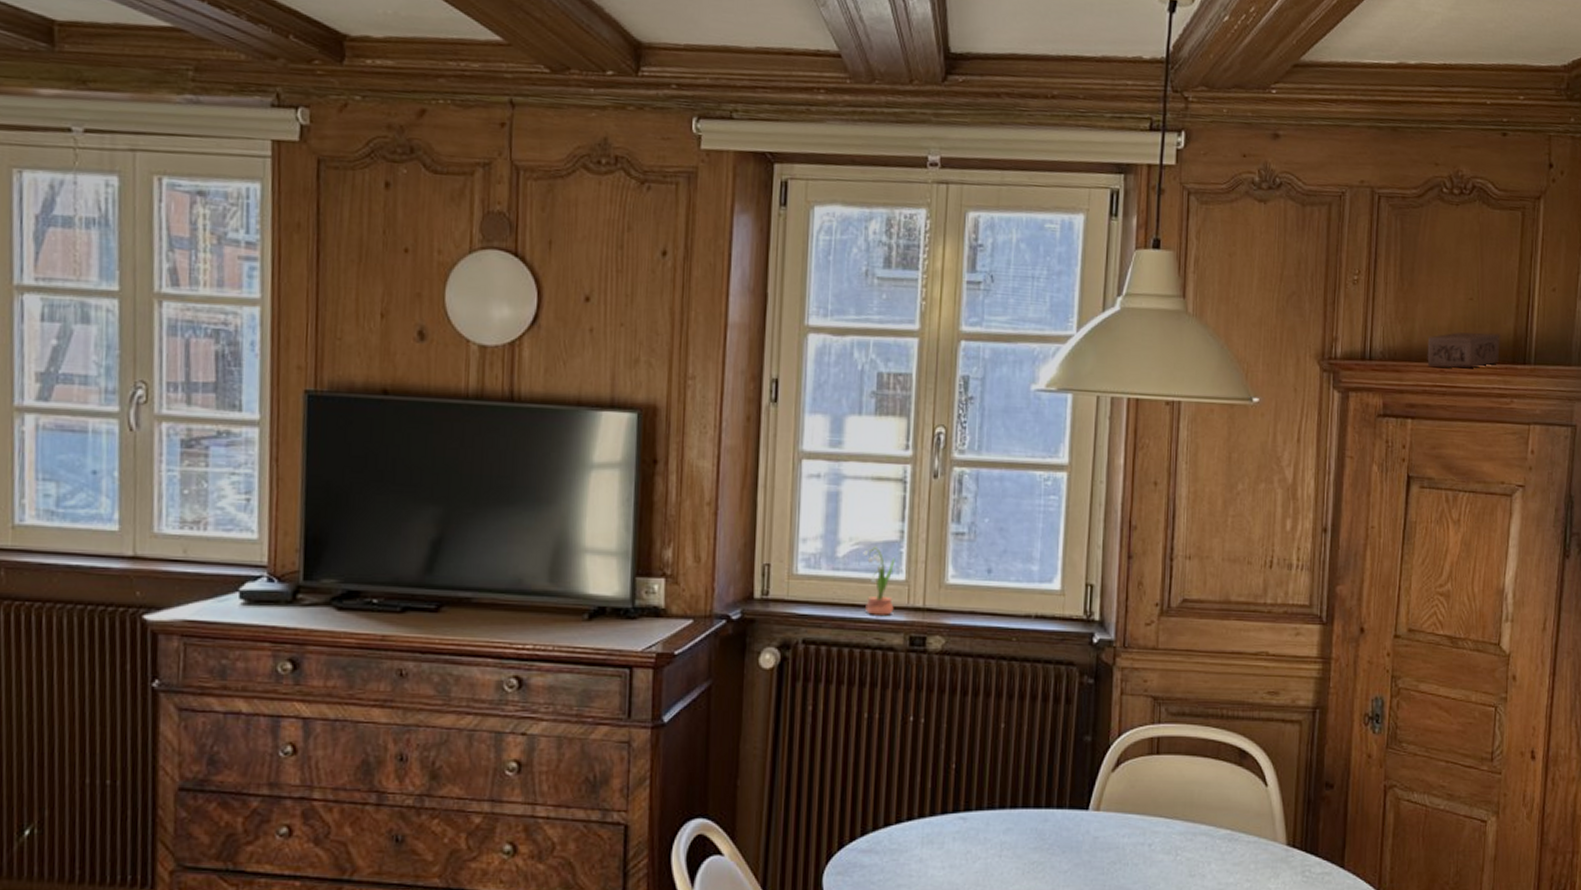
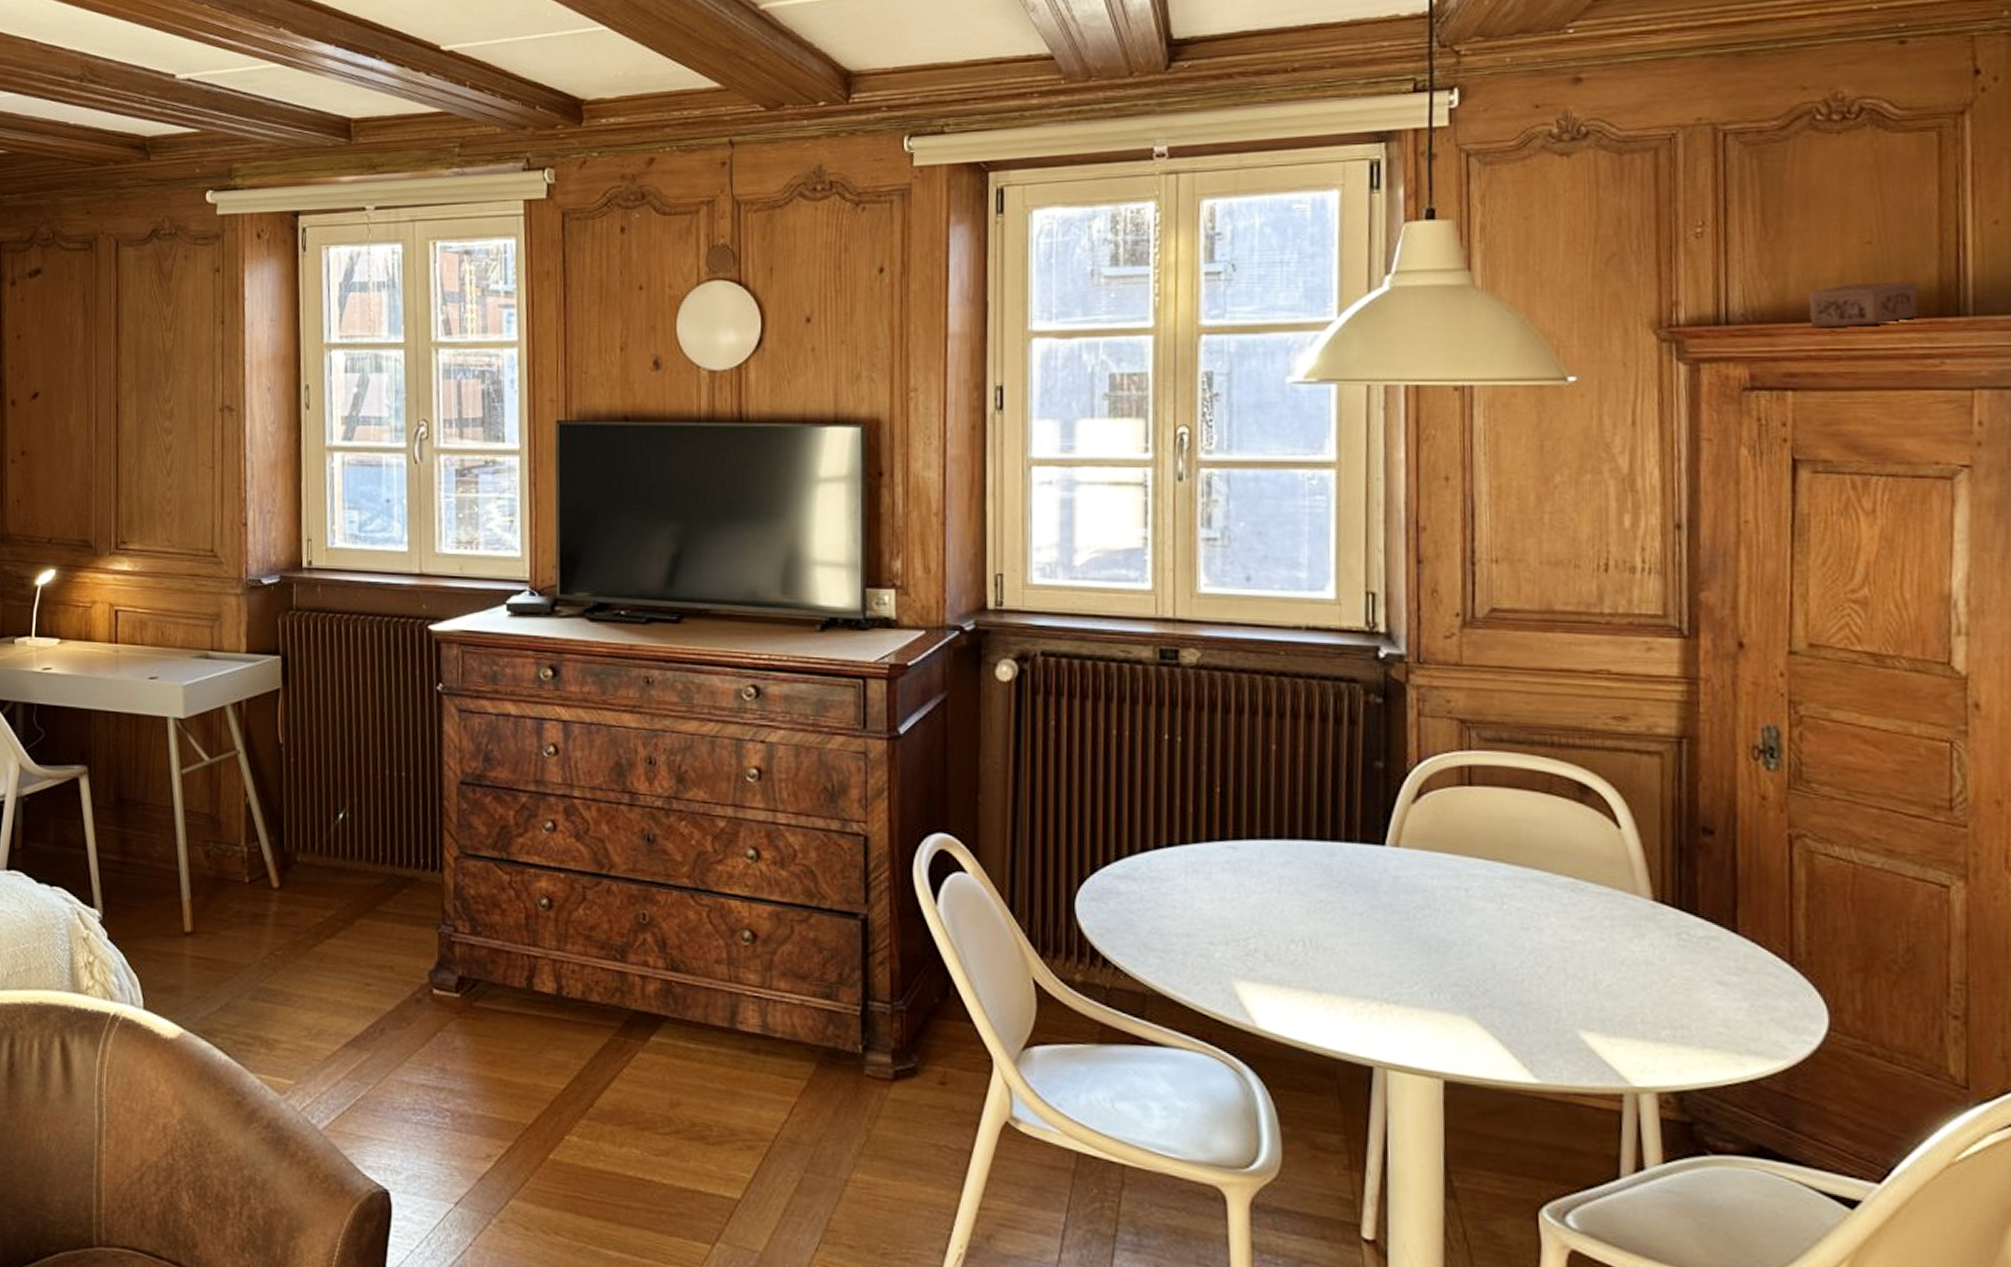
potted flower: present [863,546,896,615] -> none [1103,554,1140,627]

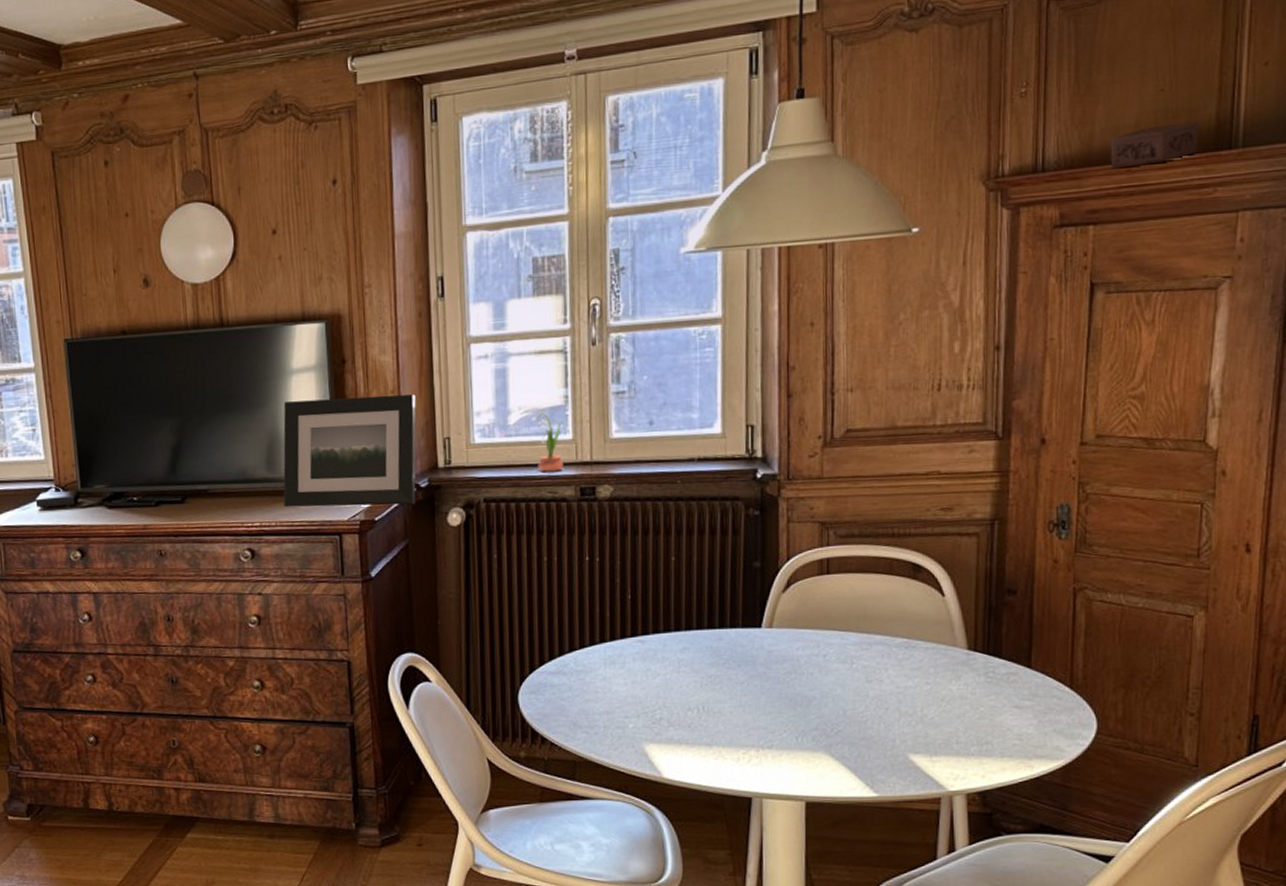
picture frame: none [799,515,964,651] -> present [283,394,416,508]
potted flower: none [1103,554,1140,627] -> present [532,412,564,472]

